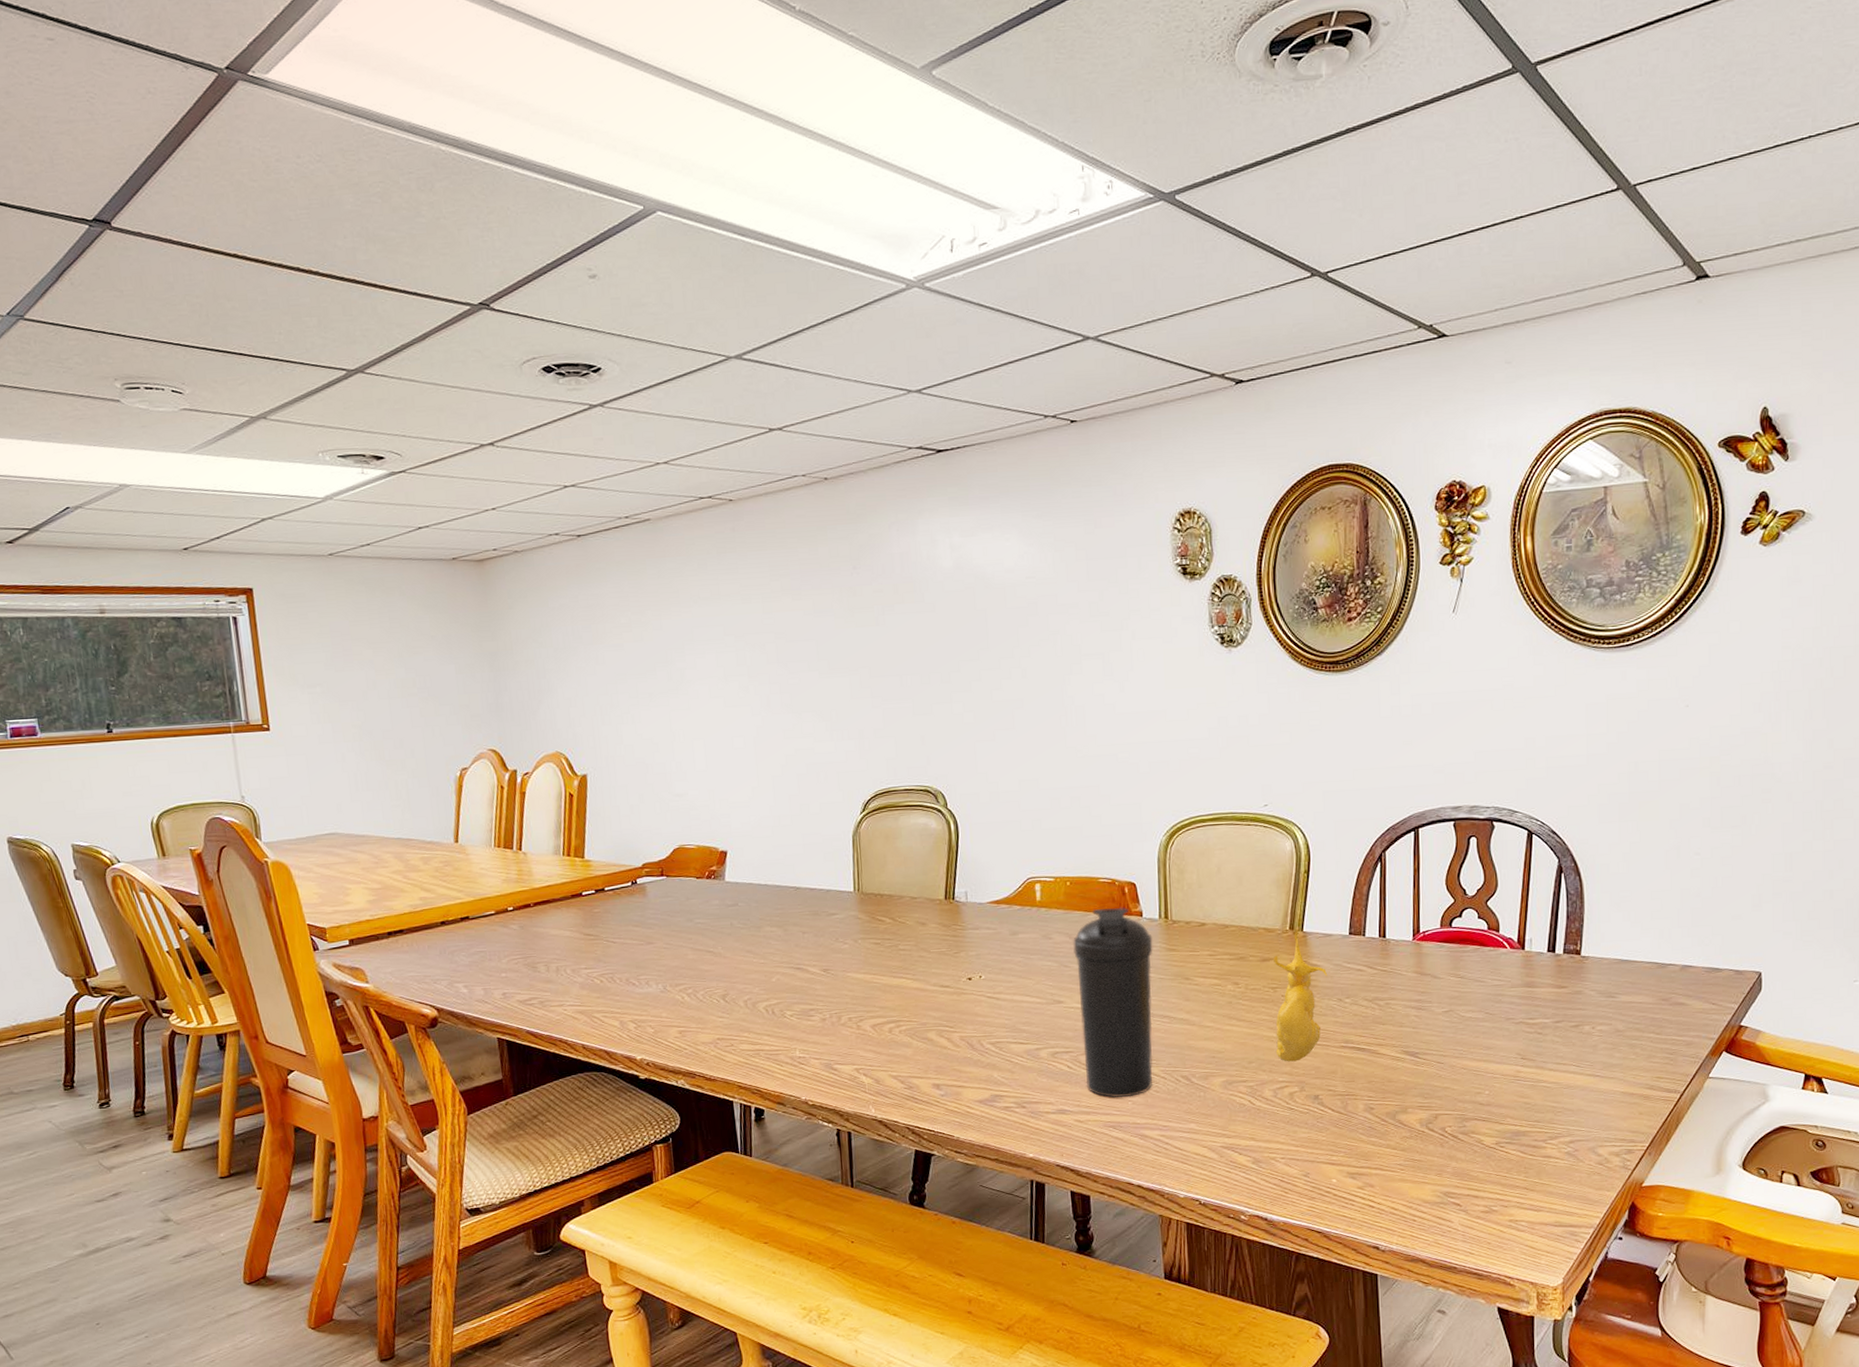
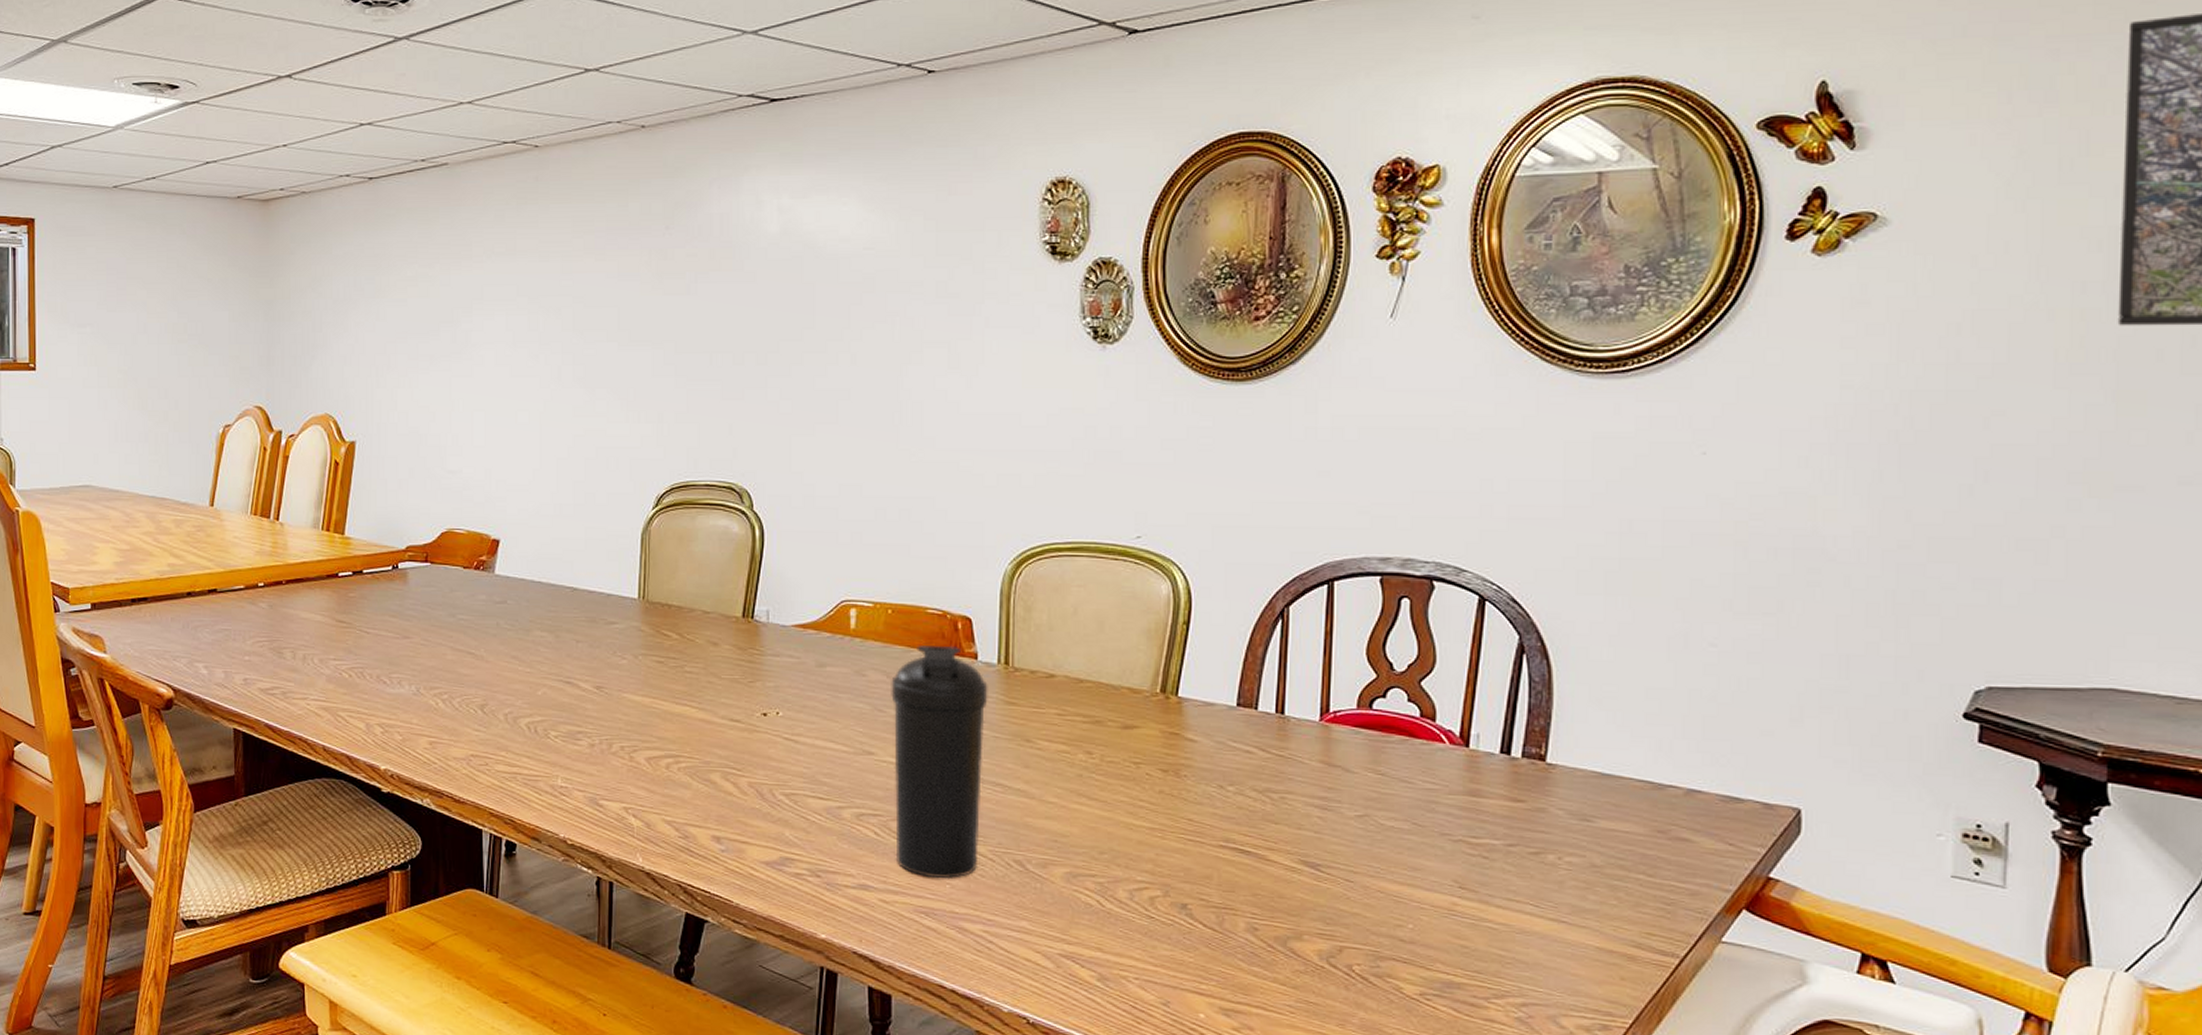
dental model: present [1273,927,1328,1062] -> none [1134,690,1207,858]

